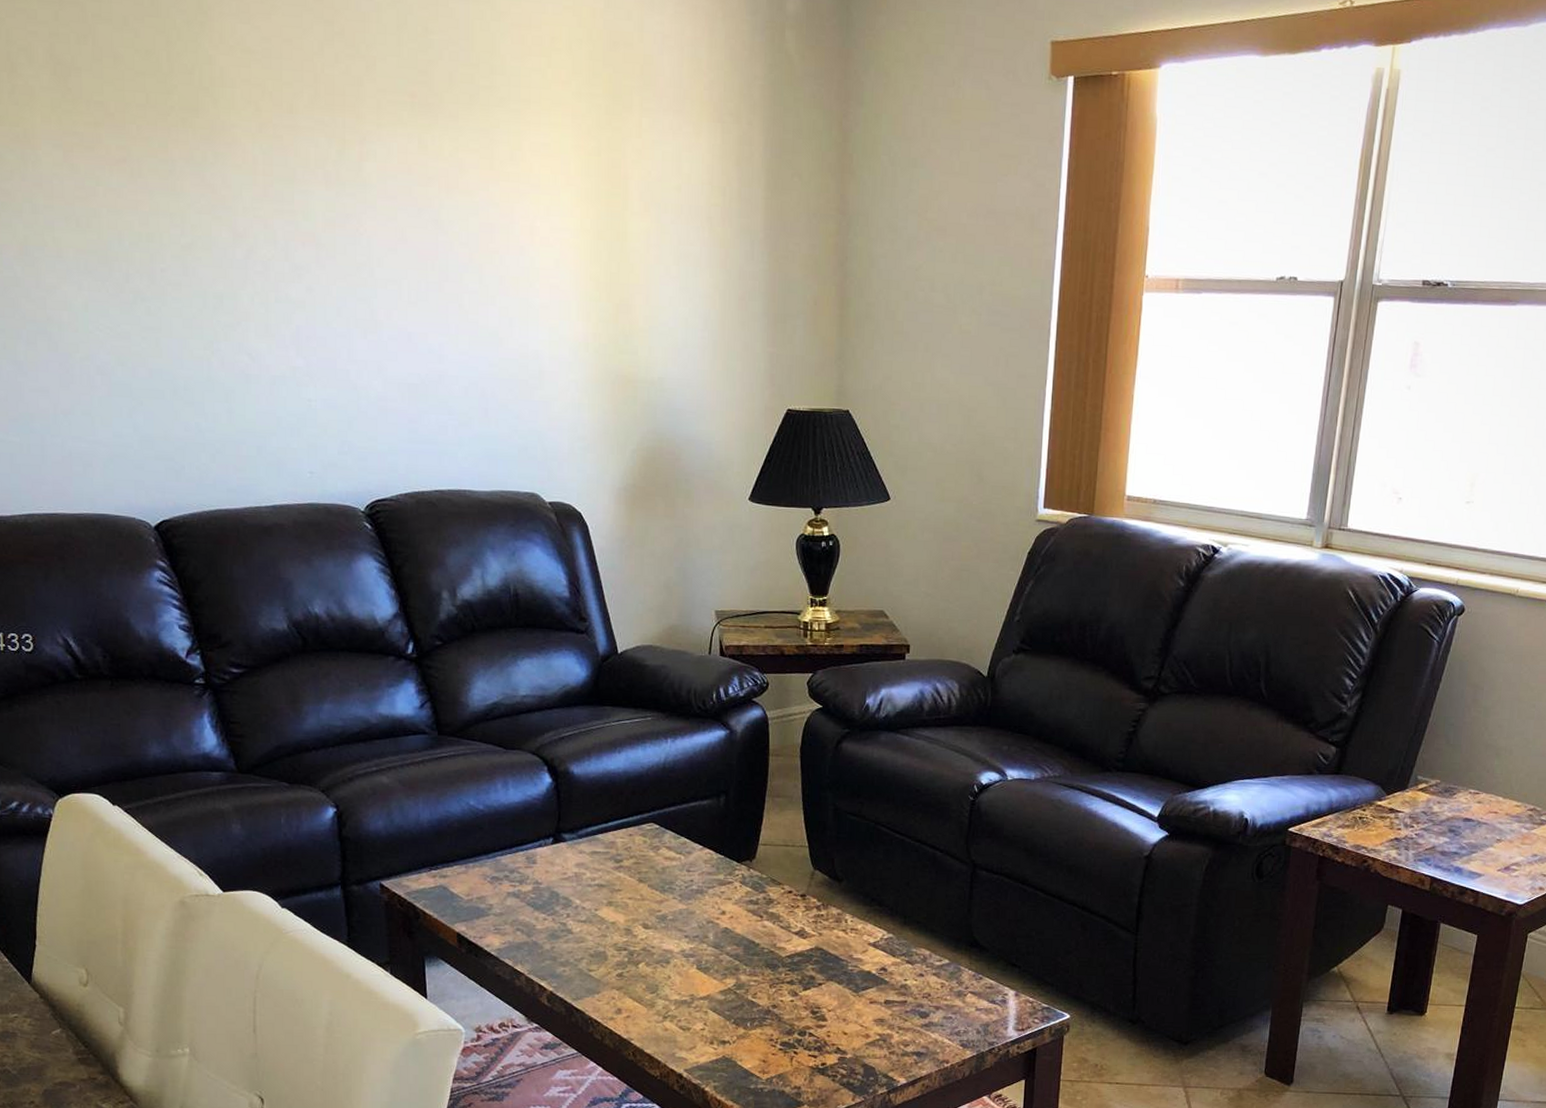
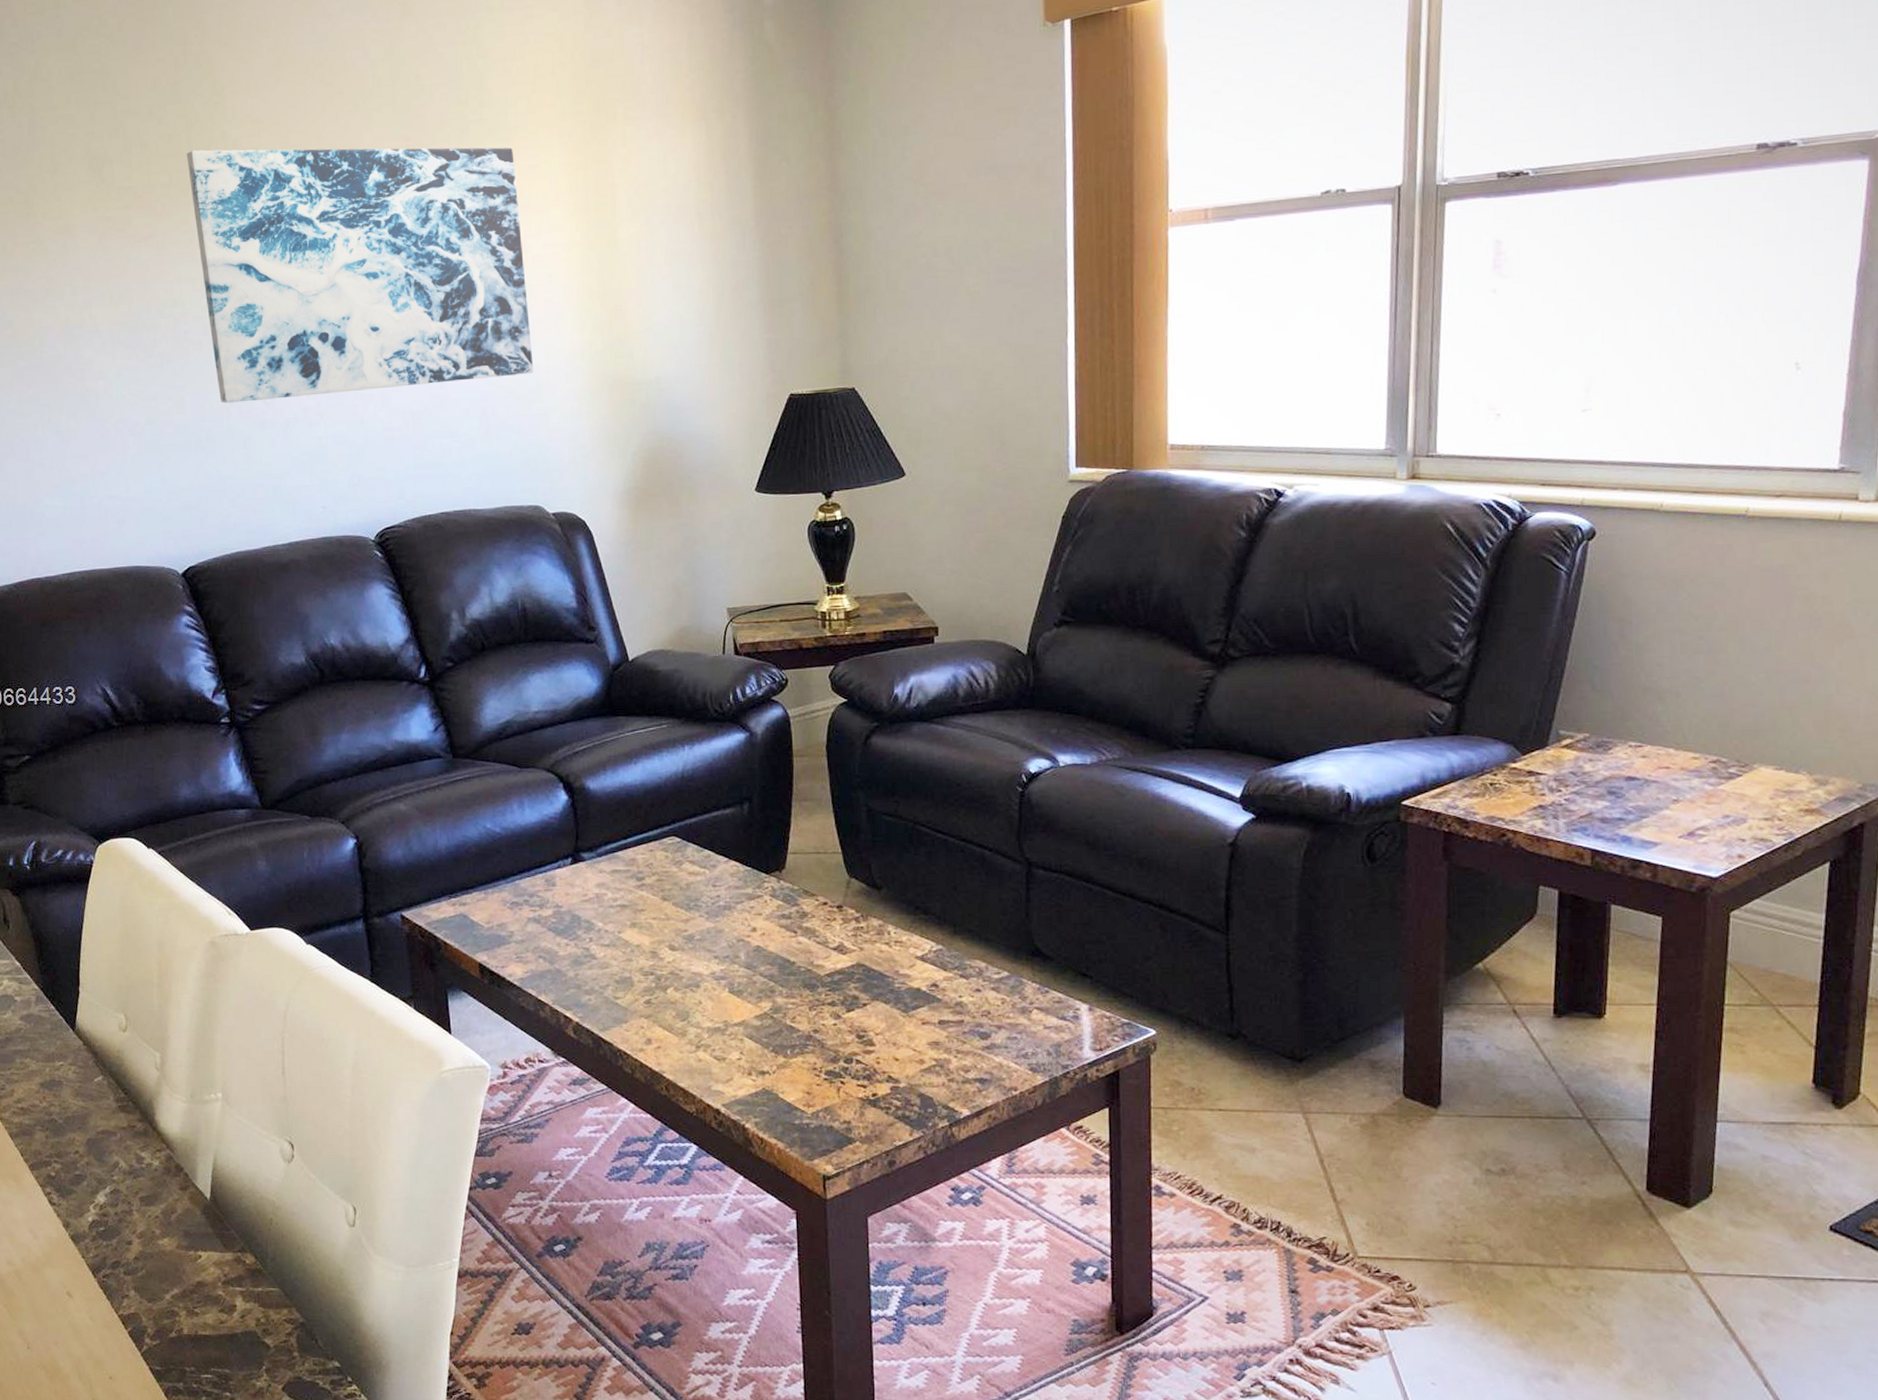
wall art: none [167,72,536,360] -> present [187,147,534,403]

